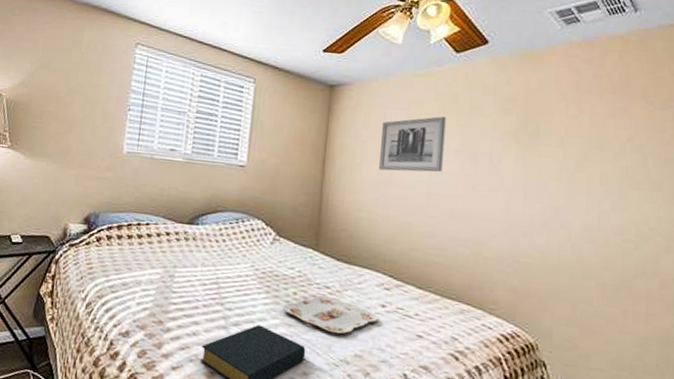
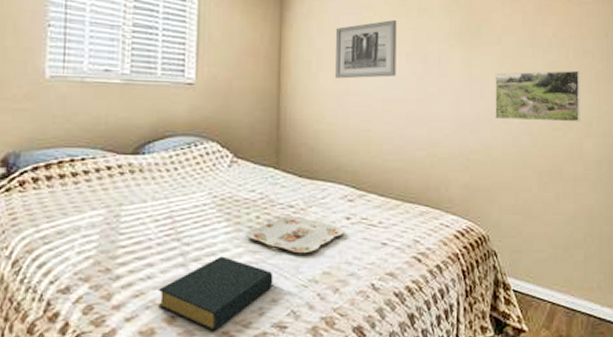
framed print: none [552,175,660,236] -> present [495,70,580,122]

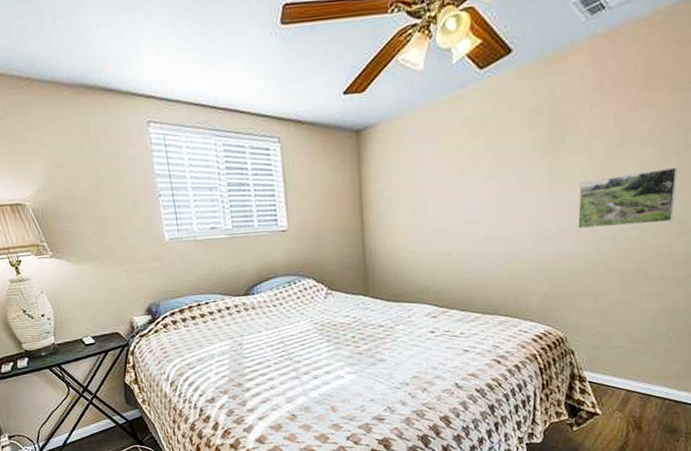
hardback book: present [157,256,273,331] -> none [279,369,371,424]
serving tray: present [246,215,345,254] -> none [344,333,430,363]
wall art: present [336,20,397,79] -> none [413,143,475,209]

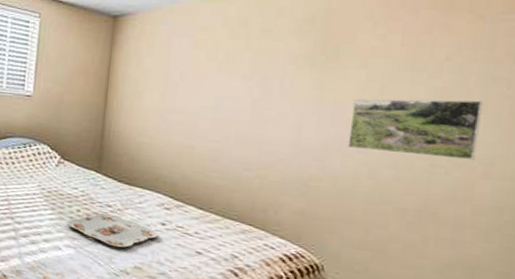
serving tray: none [344,333,430,363] -> present [67,213,160,248]

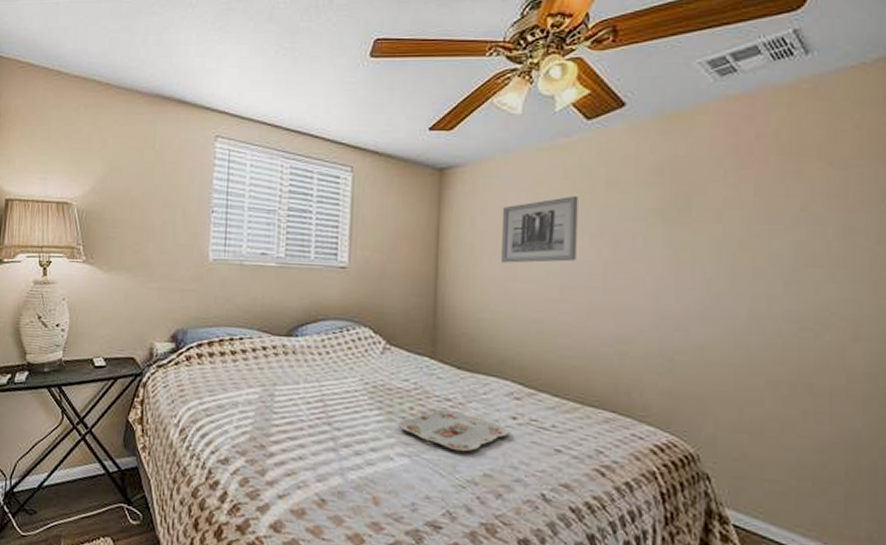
wall art: none [162,42,234,98] -> present [501,196,578,263]
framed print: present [347,98,484,161] -> none [711,253,844,321]

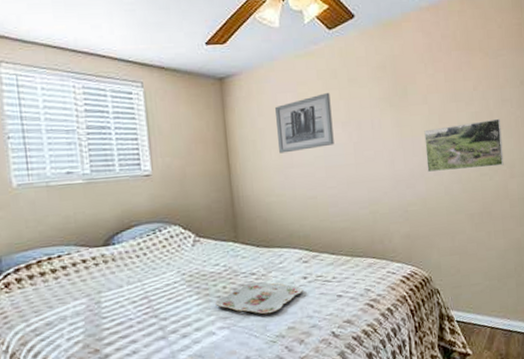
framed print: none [711,253,844,321] -> present [424,118,504,172]

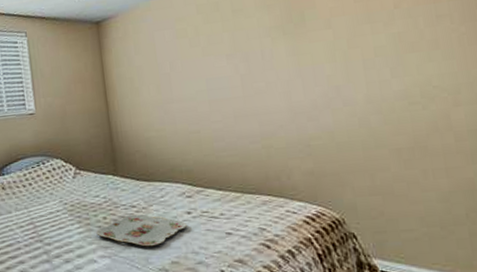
wall art: present [275,93,334,154] -> none [153,26,218,90]
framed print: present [424,118,504,172] -> none [328,37,444,102]

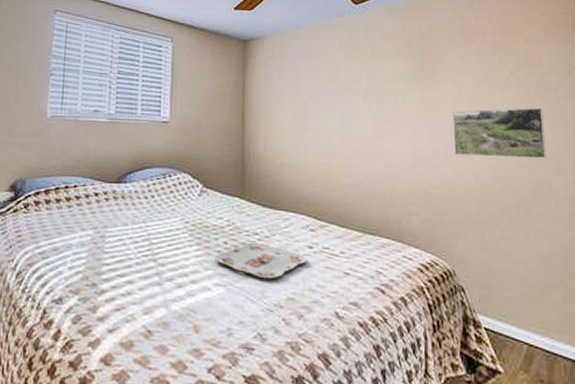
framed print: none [328,37,444,102] -> present [452,107,547,159]

